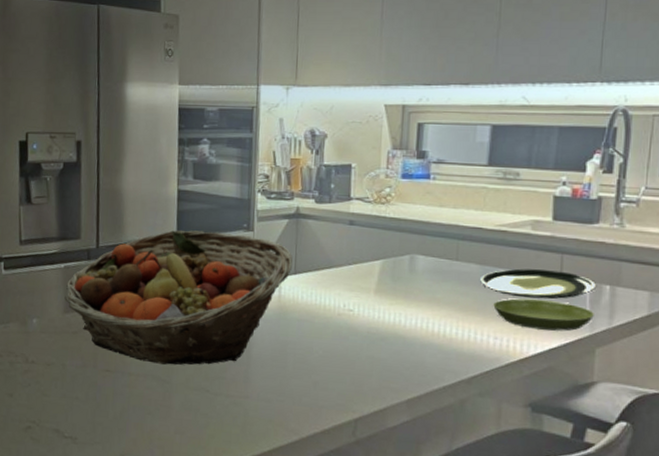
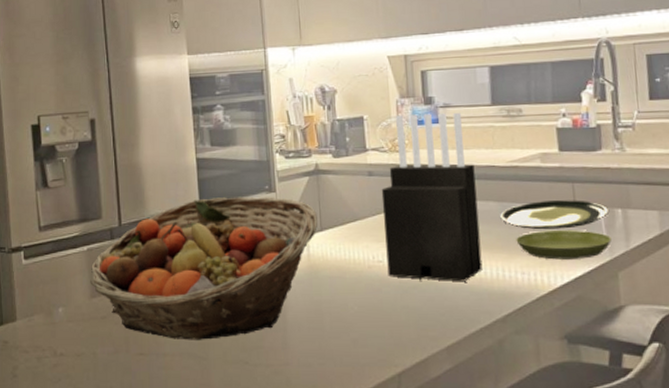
knife block: none [357,166,461,340] -> present [381,112,483,282]

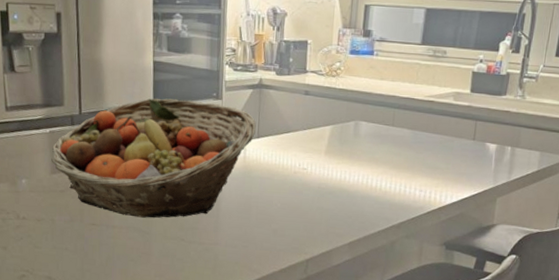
knife block: present [381,112,483,282] -> none [310,43,397,193]
plate: present [500,200,610,230] -> none [411,133,501,158]
saucer: present [516,230,612,260] -> none [420,158,498,184]

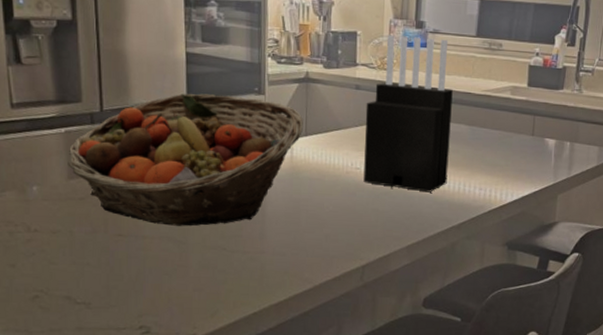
knife block: none [310,43,397,193] -> present [363,35,453,193]

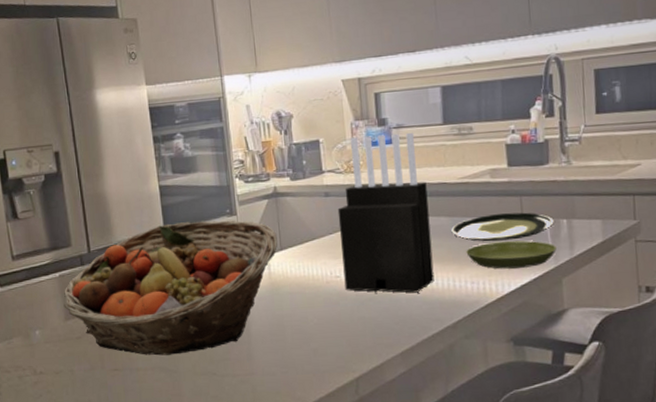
plate: none [469,128,560,155] -> present [451,212,555,242]
saucer: none [479,154,557,181] -> present [466,240,557,269]

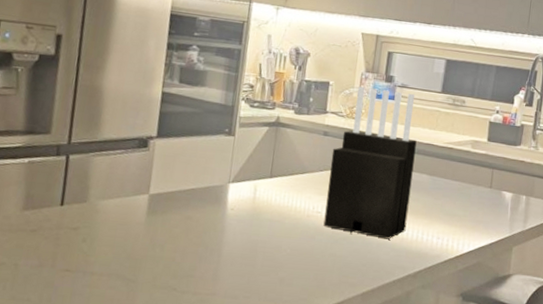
fruit basket: present [64,220,277,356] -> none [25,130,270,264]
plate: present [451,212,555,242] -> none [429,179,517,206]
saucer: present [466,240,557,269] -> none [438,205,513,233]

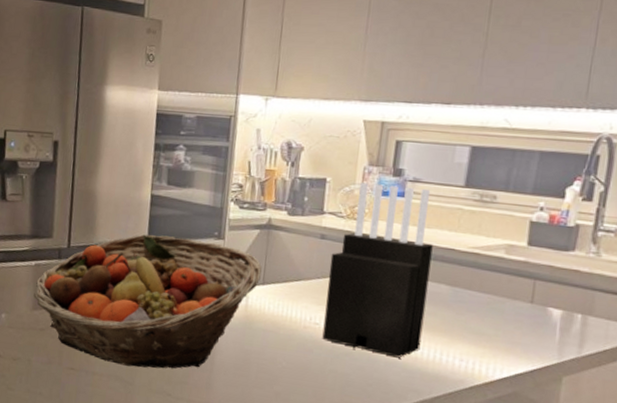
fruit basket: none [25,130,270,264] -> present [34,234,262,369]

